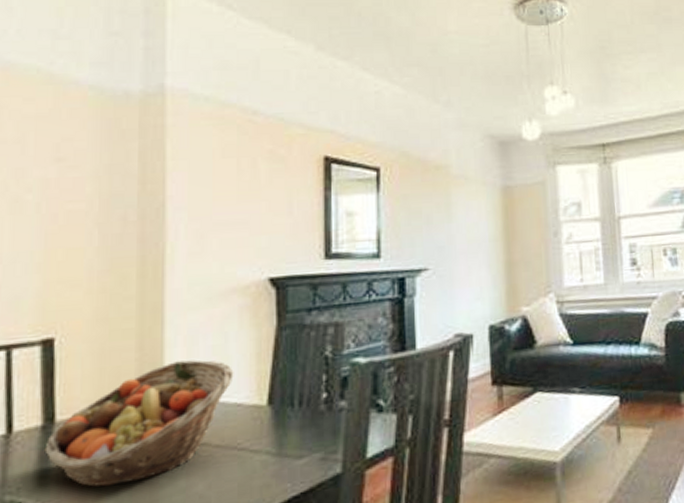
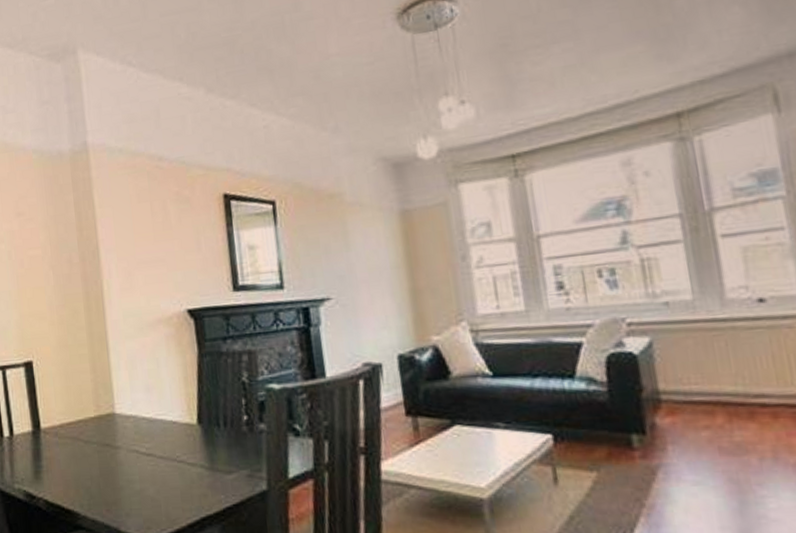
fruit basket: present [44,360,234,487] -> none [36,382,168,484]

